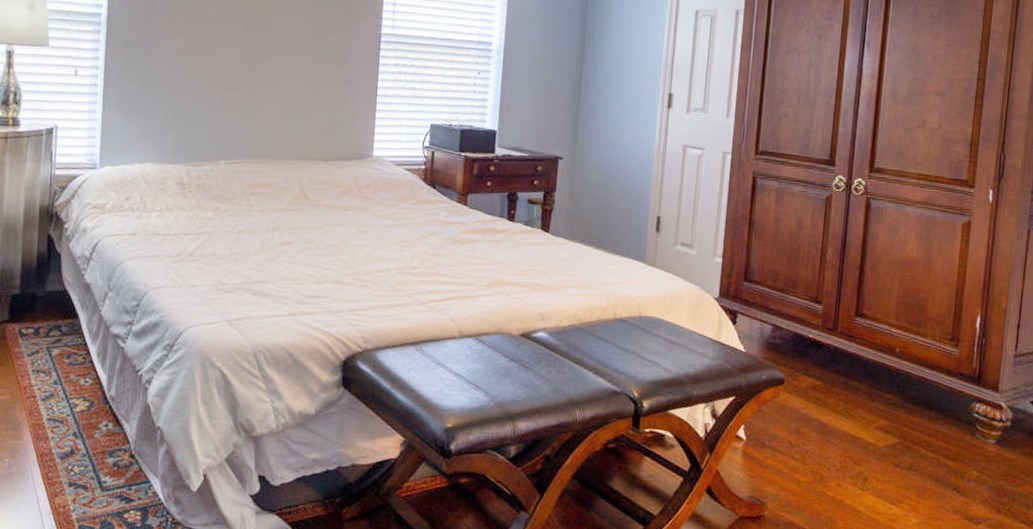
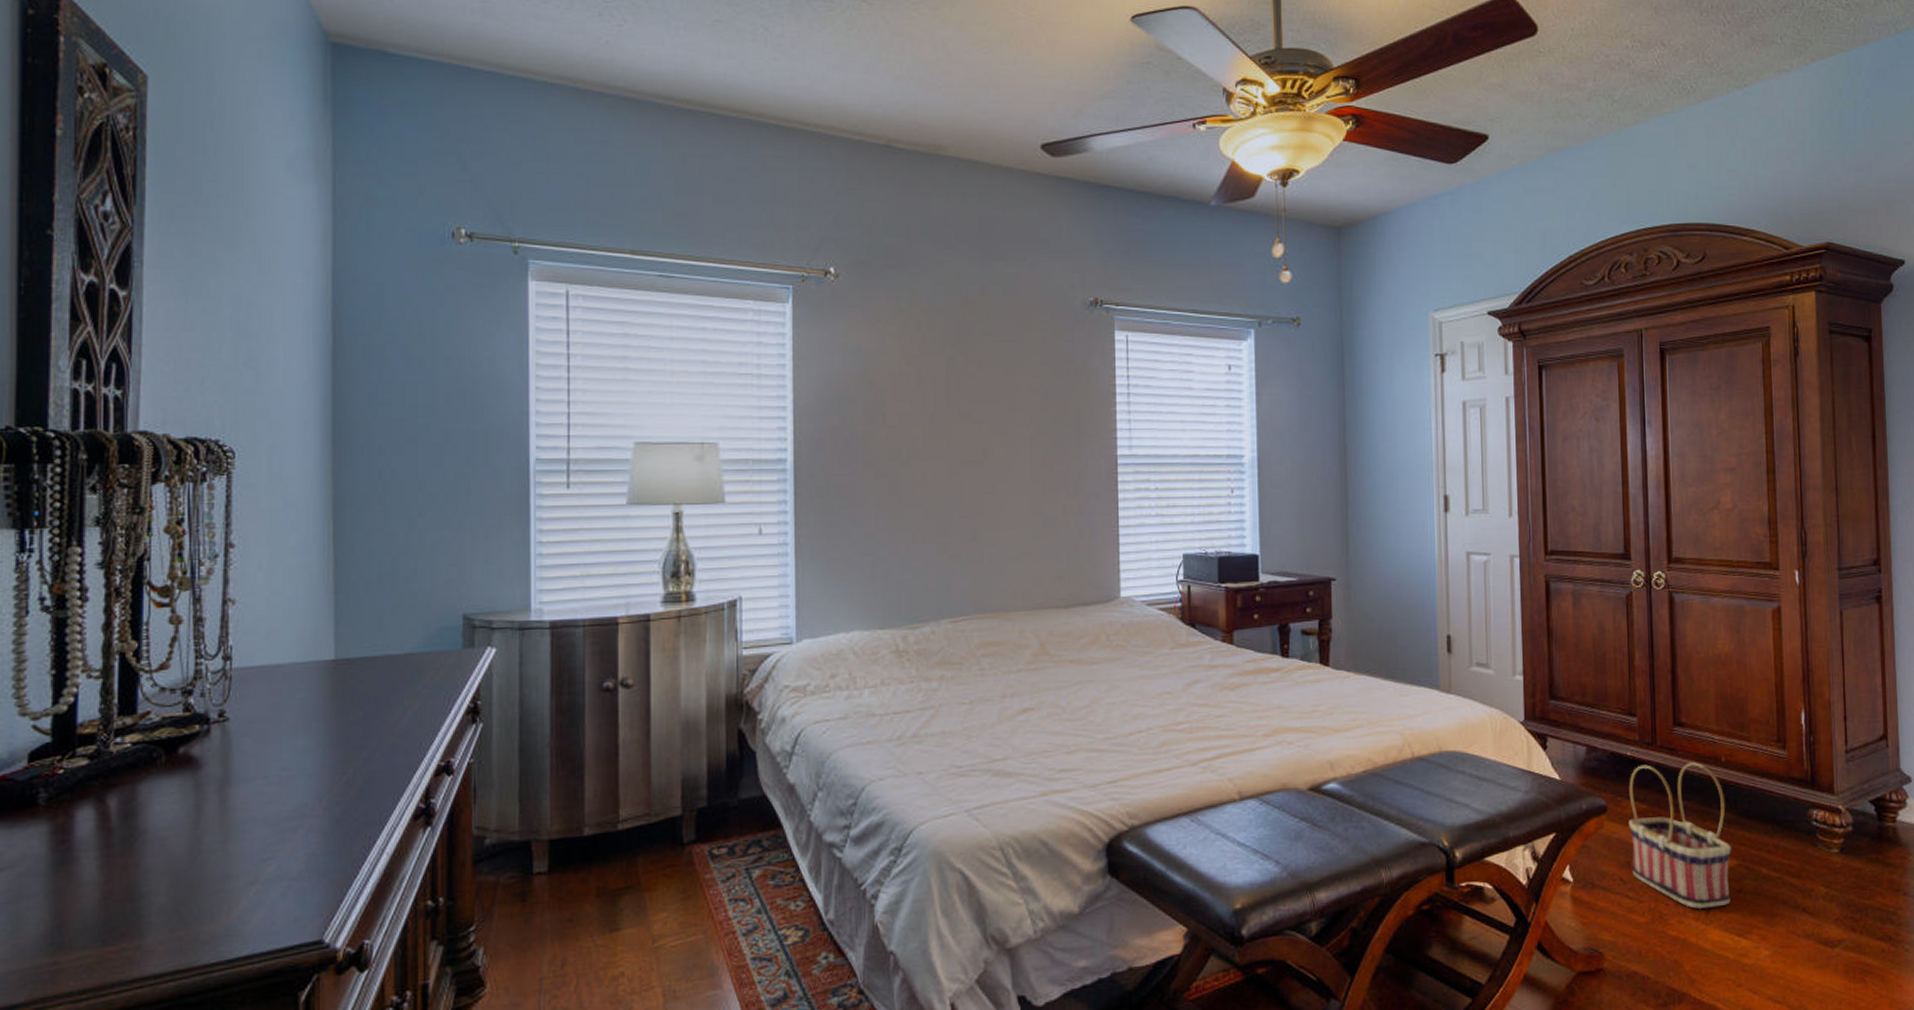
basket: none [800,347,895,477] -> present [1629,762,1731,909]

